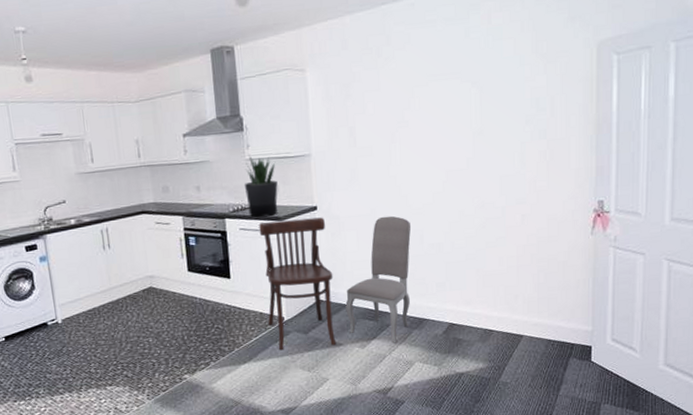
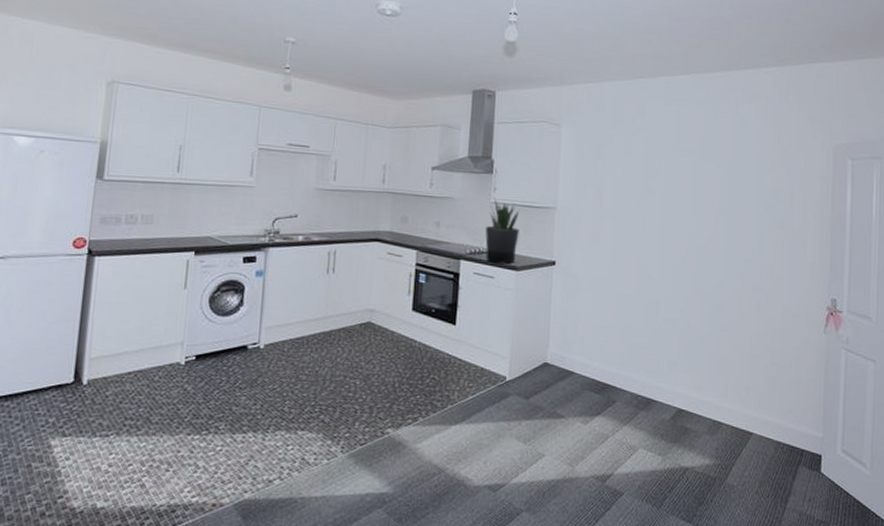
dining chair: present [259,217,337,351] -> none [488,270,564,417]
dining chair: present [345,215,411,344] -> none [572,282,647,423]

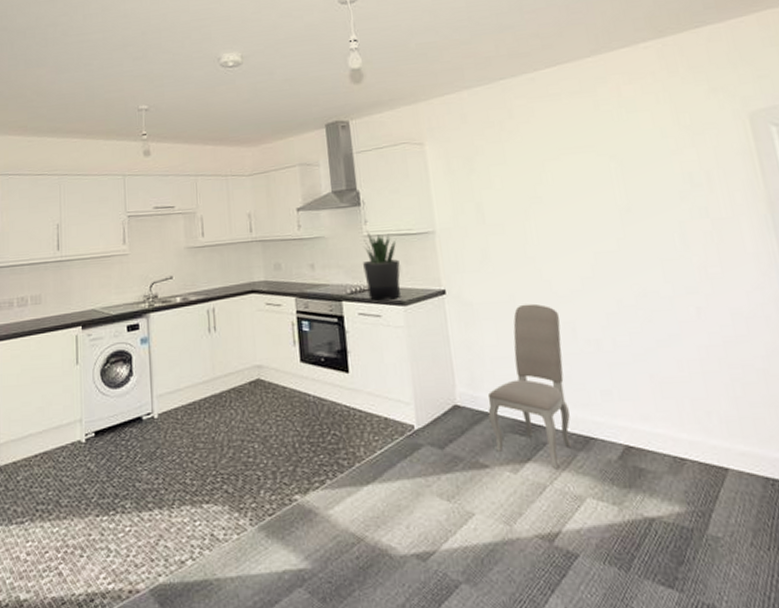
dining chair: none [572,282,647,423] -> present [487,303,571,469]

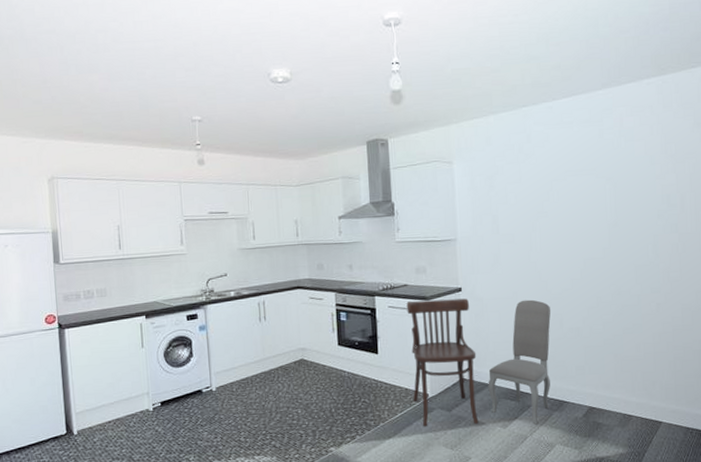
planter: present [362,231,401,301] -> none [393,238,425,296]
dining chair: none [380,303,481,470] -> present [406,298,479,427]

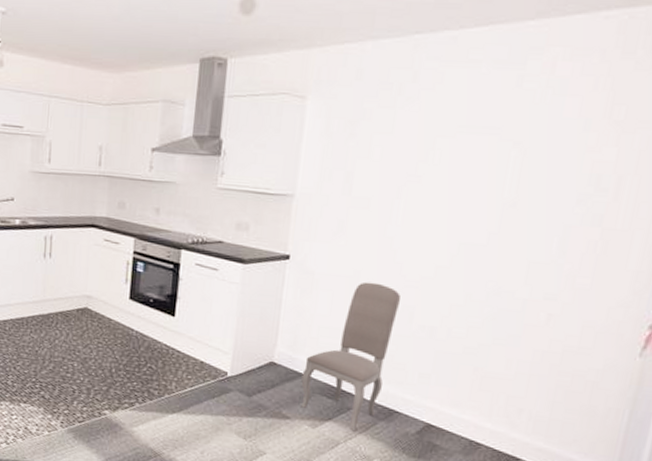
dining chair: present [406,298,479,427] -> none [208,262,296,417]

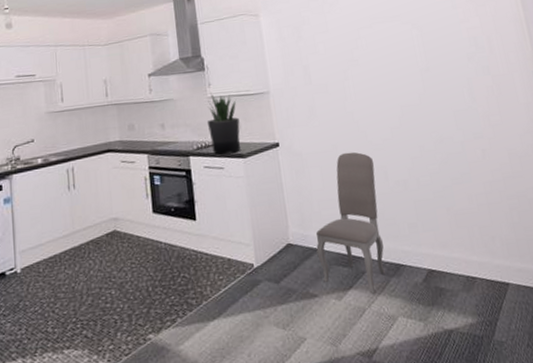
planter: none [209,184,251,256] -> present [206,93,241,155]

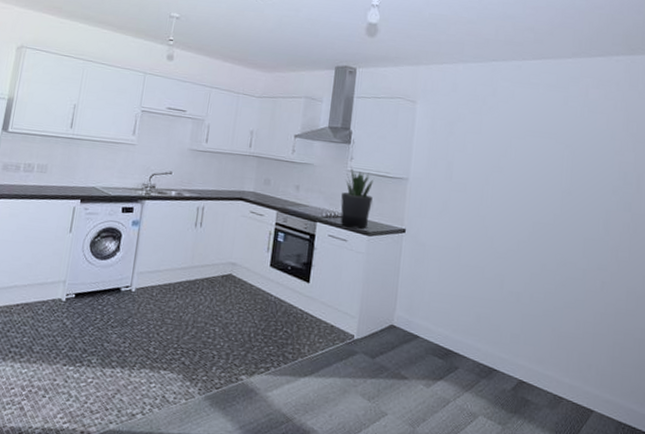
dining chair: present [315,151,385,294] -> none [416,253,493,390]

